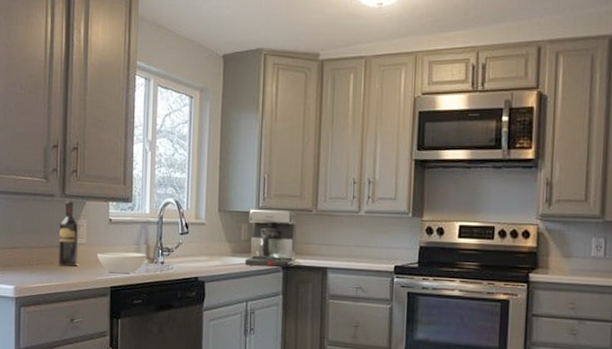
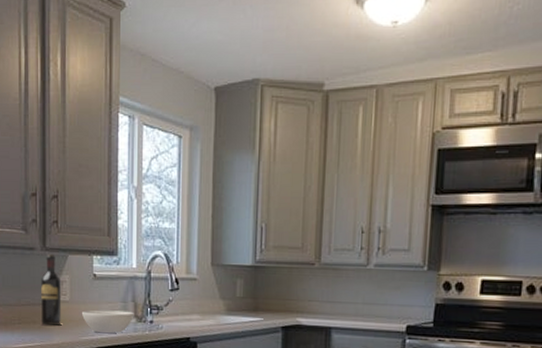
coffee maker: present [245,209,298,268] -> none [240,262,298,328]

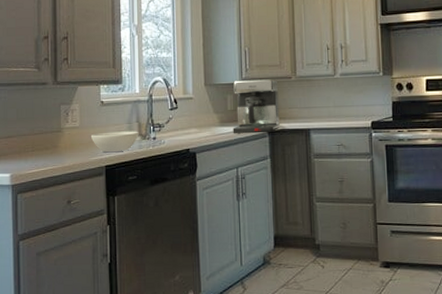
wine bottle: present [41,255,62,326] -> none [53,87,73,150]
coffee maker: none [240,262,298,328] -> present [232,79,280,134]

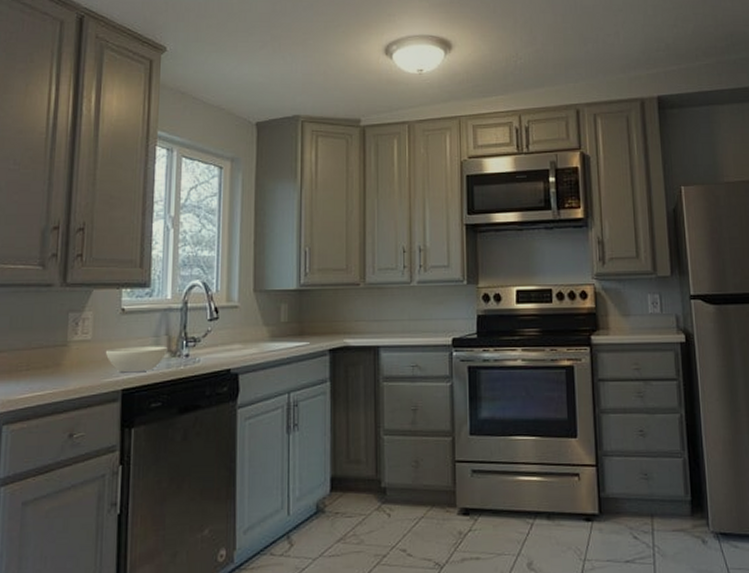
coffee maker: present [232,79,280,134] -> none [285,285,344,352]

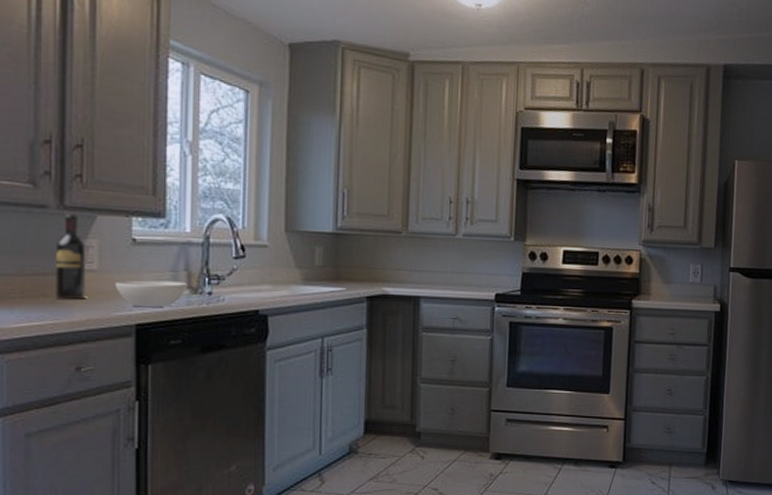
wine bottle: none [55,290,83,369] -> present [56,214,87,299]

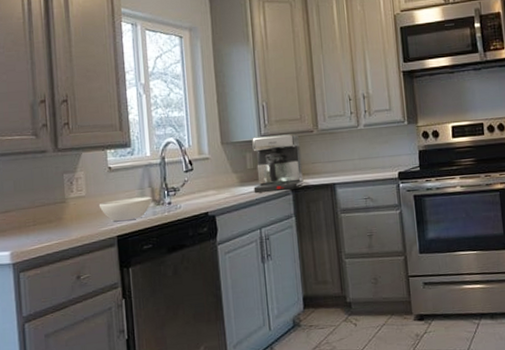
wine bottle: present [56,214,87,299] -> none [55,154,79,223]
coffee maker: none [319,229,384,298] -> present [252,133,304,194]

